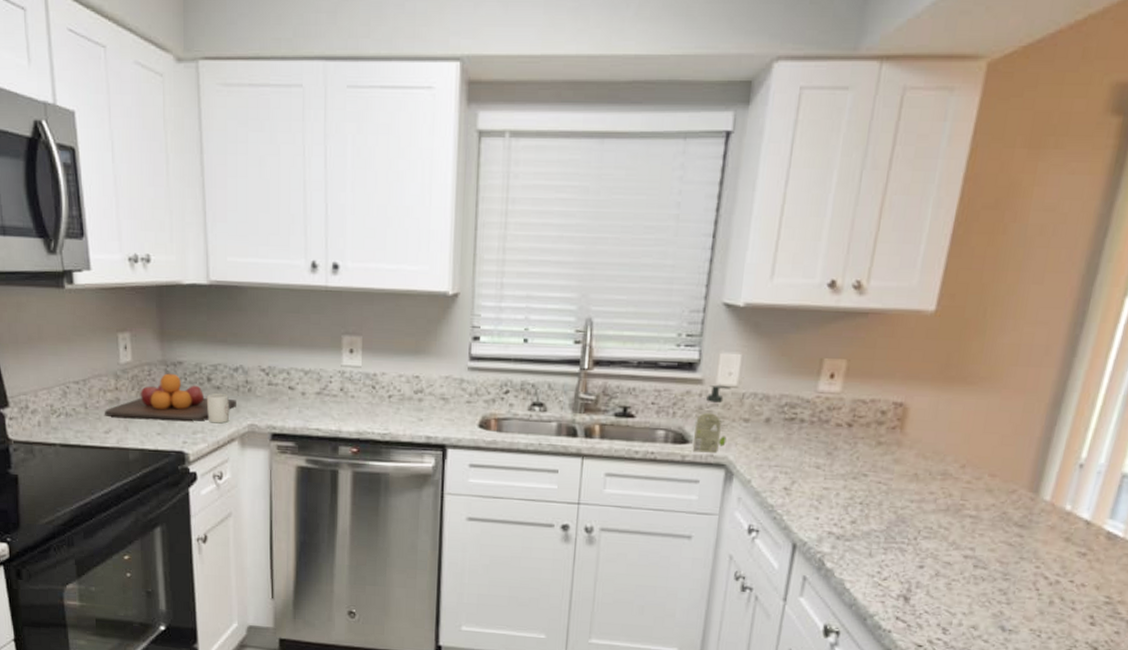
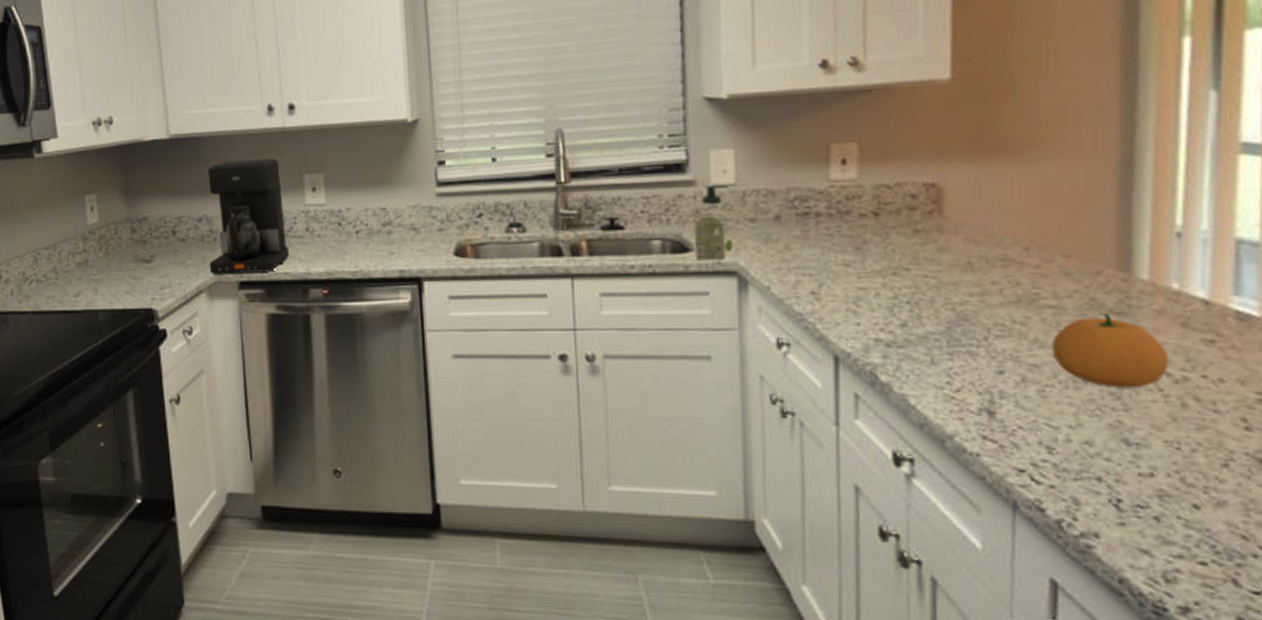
chopping board: present [105,373,236,421] -> none [74,230,202,279]
mug: present [206,393,230,424] -> none [172,246,197,277]
coffee maker: none [243,314,323,427] -> present [207,158,290,274]
fruit: none [963,524,1050,587] -> present [1051,312,1170,388]

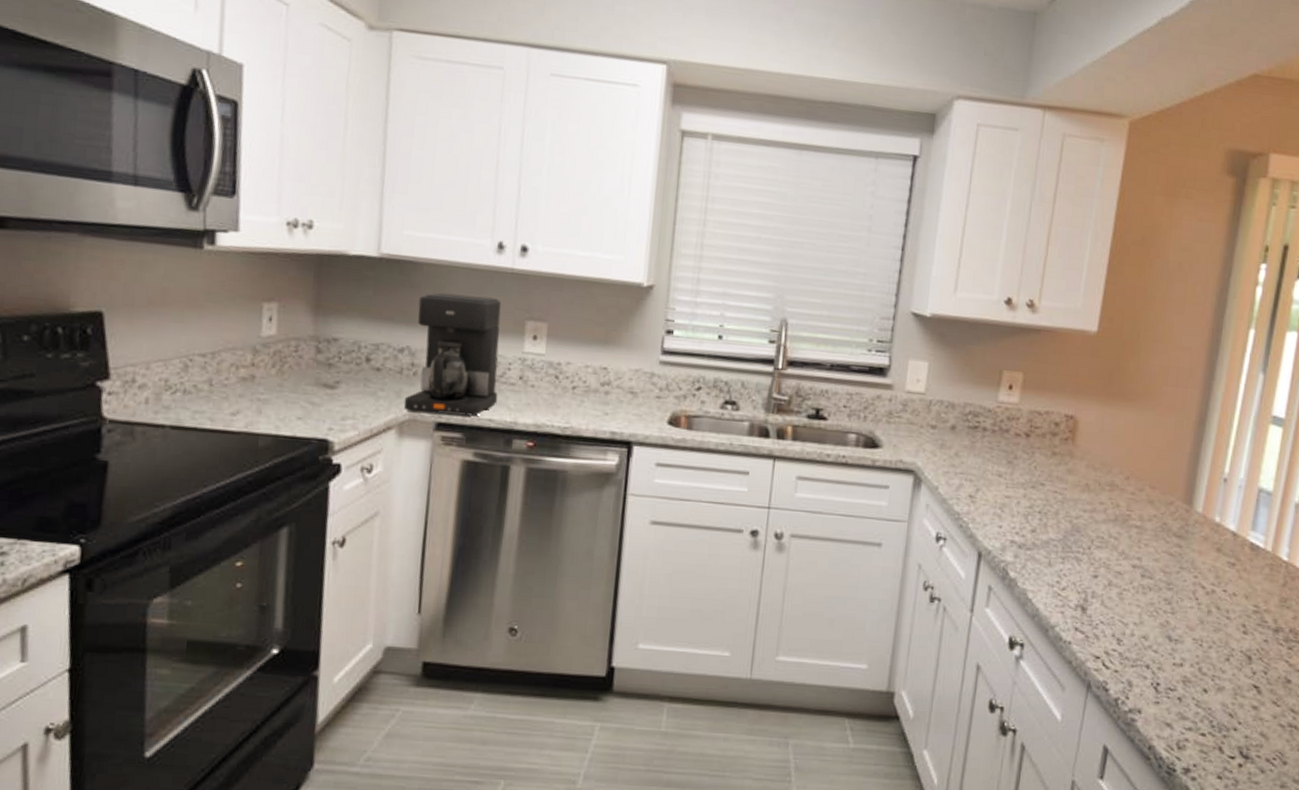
soap dispenser: present [693,184,733,262] -> none [882,390,920,460]
fruit: present [1051,312,1170,388] -> none [1132,535,1206,596]

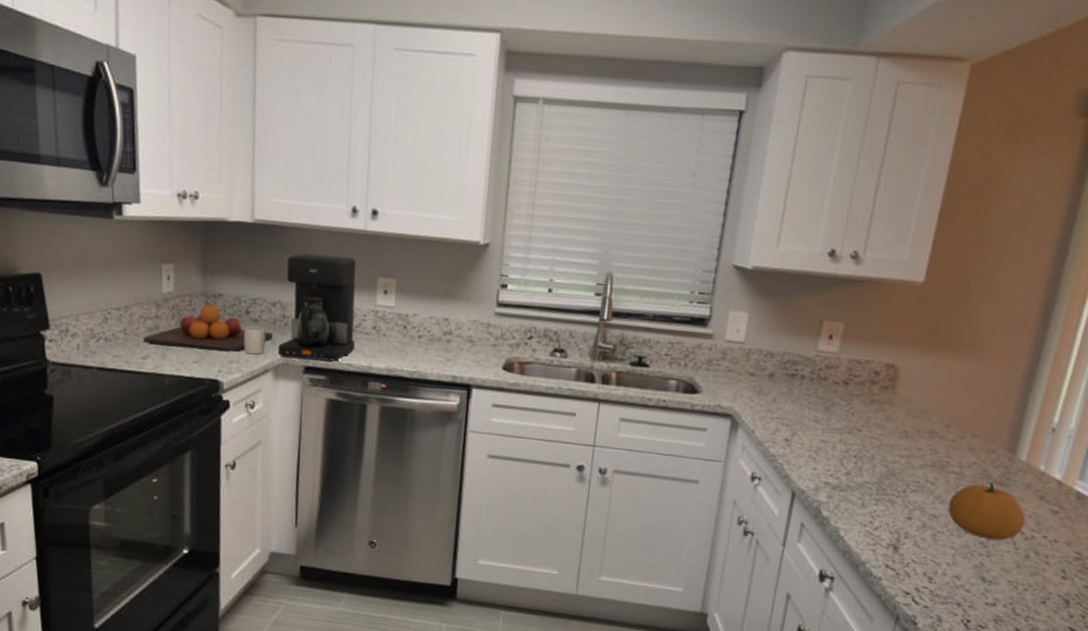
chopping board: none [234,350,398,406] -> present [144,304,273,352]
mug: none [361,375,390,409] -> present [243,326,266,355]
fruit: none [1132,535,1206,596] -> present [948,481,1026,540]

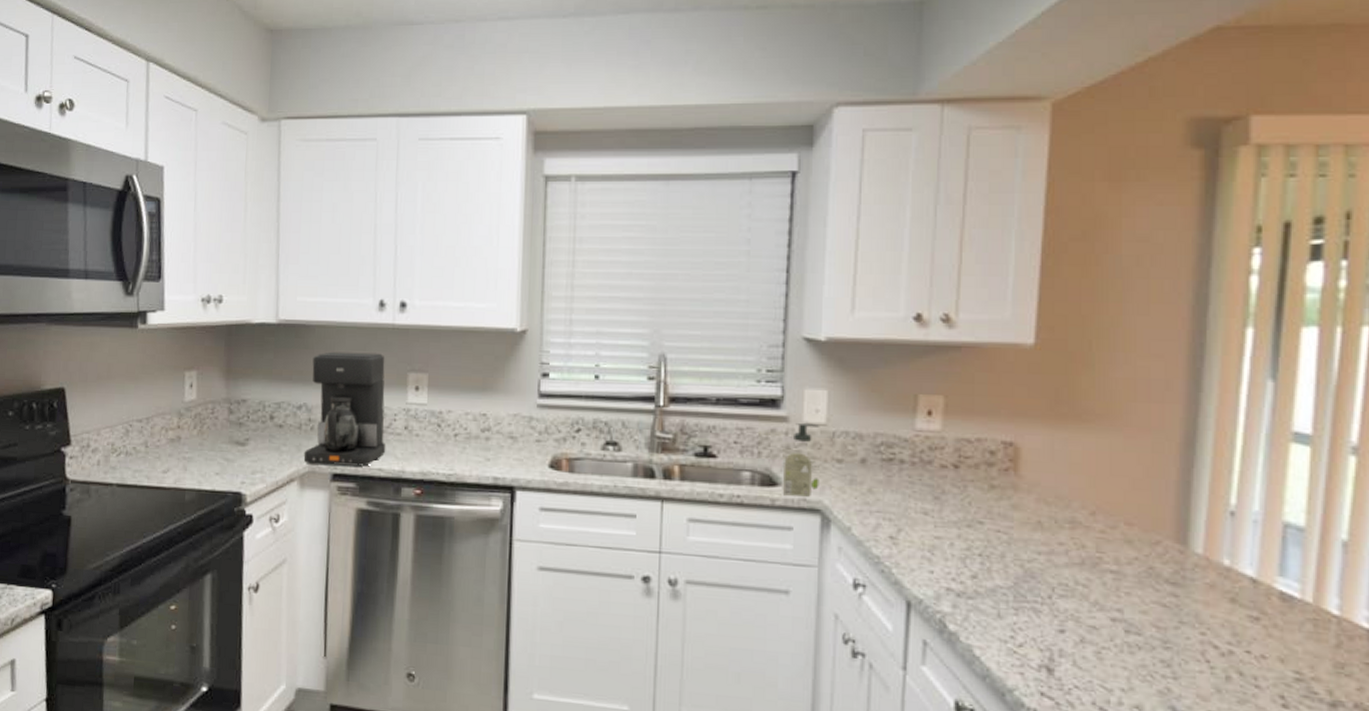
chopping board: present [144,304,273,352] -> none [165,411,298,461]
mug: present [243,326,266,355] -> none [267,432,291,463]
soap dispenser: none [701,339,739,405] -> present [782,422,820,498]
fruit: present [948,481,1026,540] -> none [1110,581,1217,658]

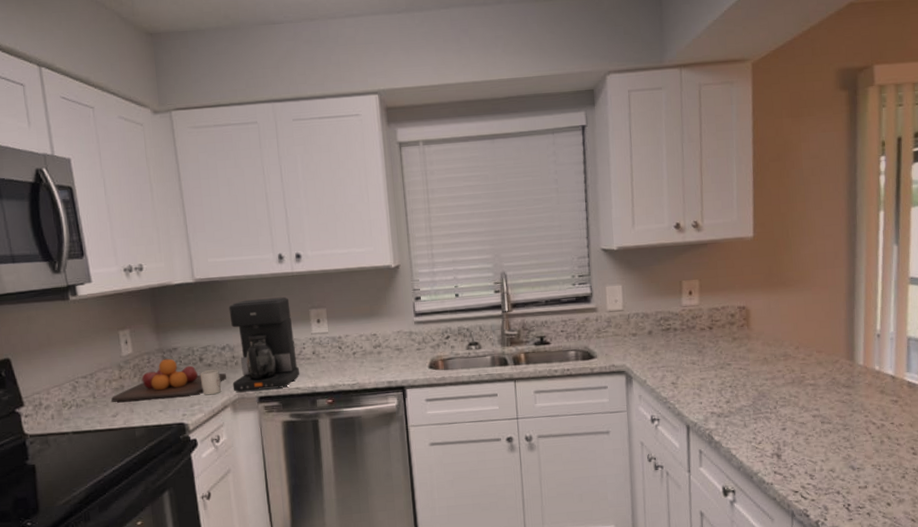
chopping board: none [165,411,298,461] -> present [111,358,226,402]
mug: none [267,432,291,463] -> present [199,370,222,396]
soap dispenser: present [782,422,820,498] -> none [596,310,622,366]

